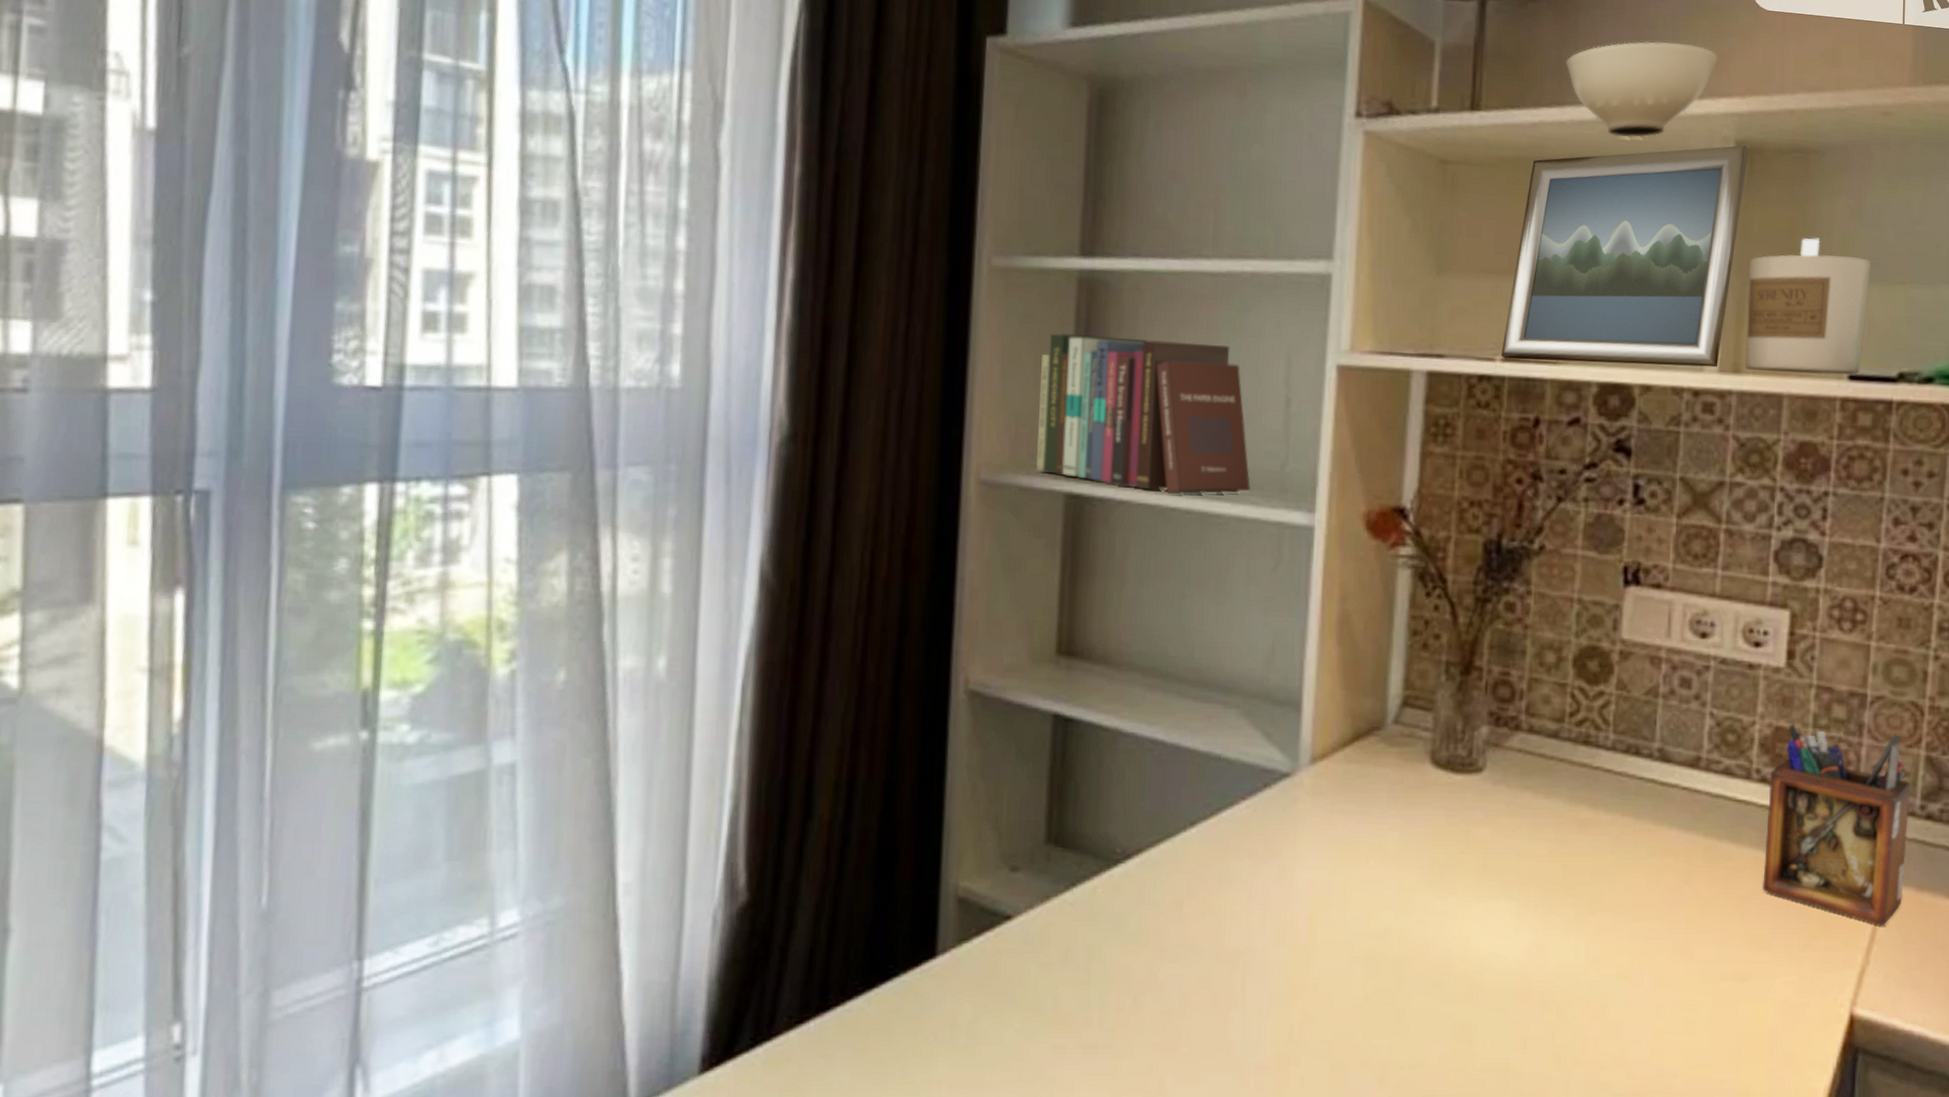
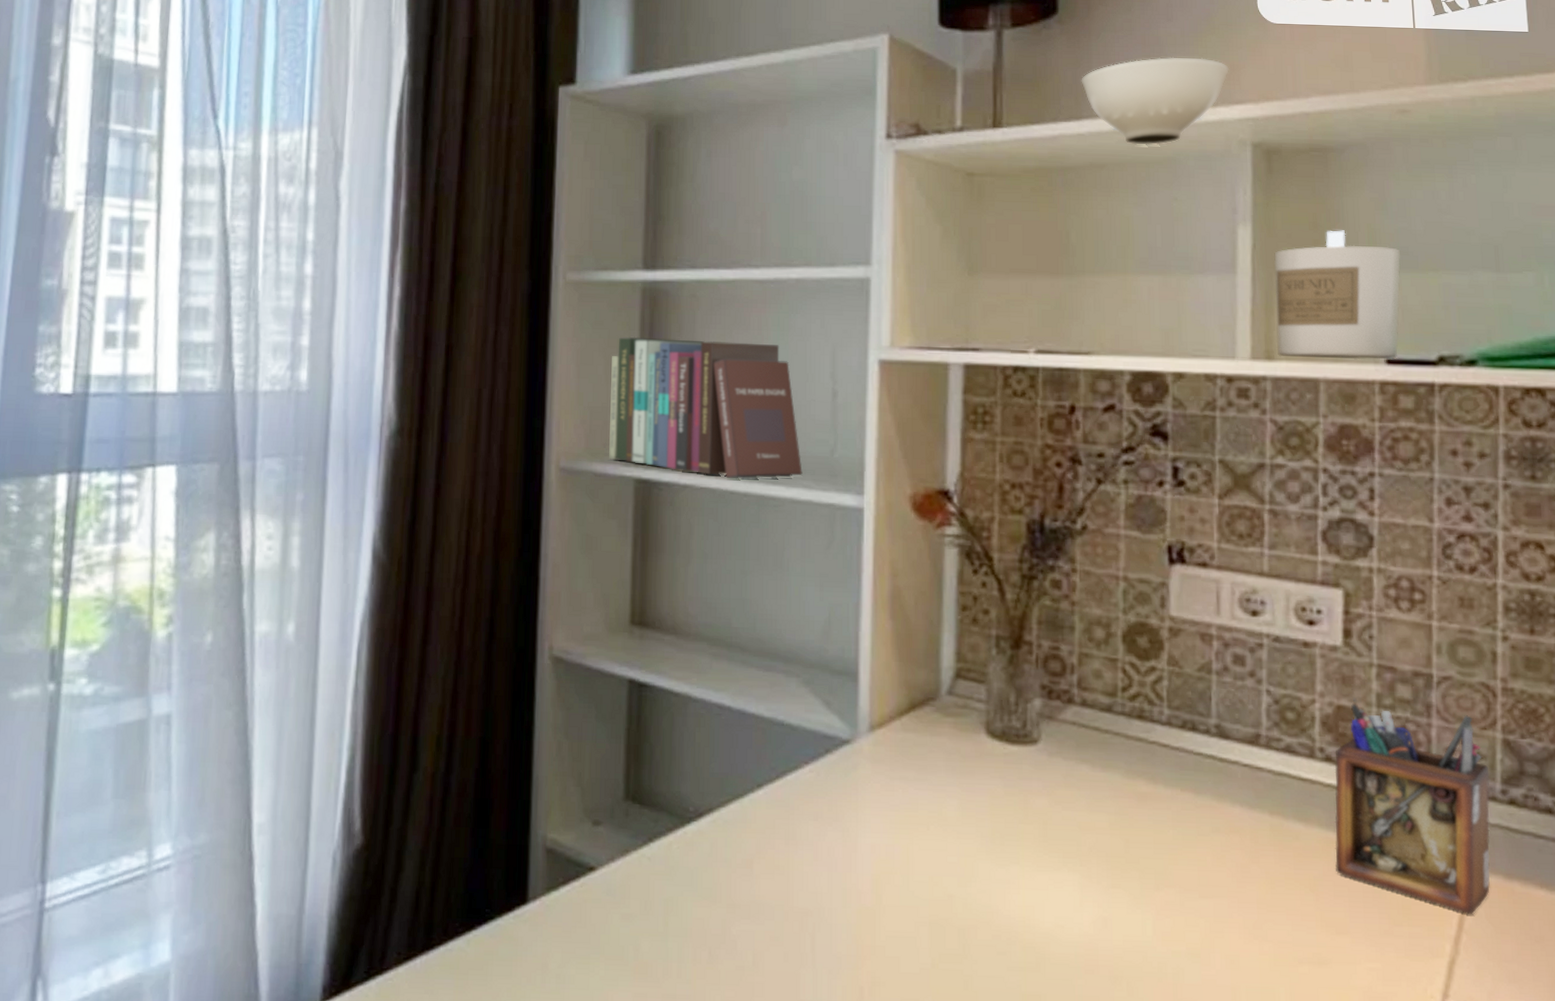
picture frame: present [1500,145,1749,368] -> none [1033,147,1266,355]

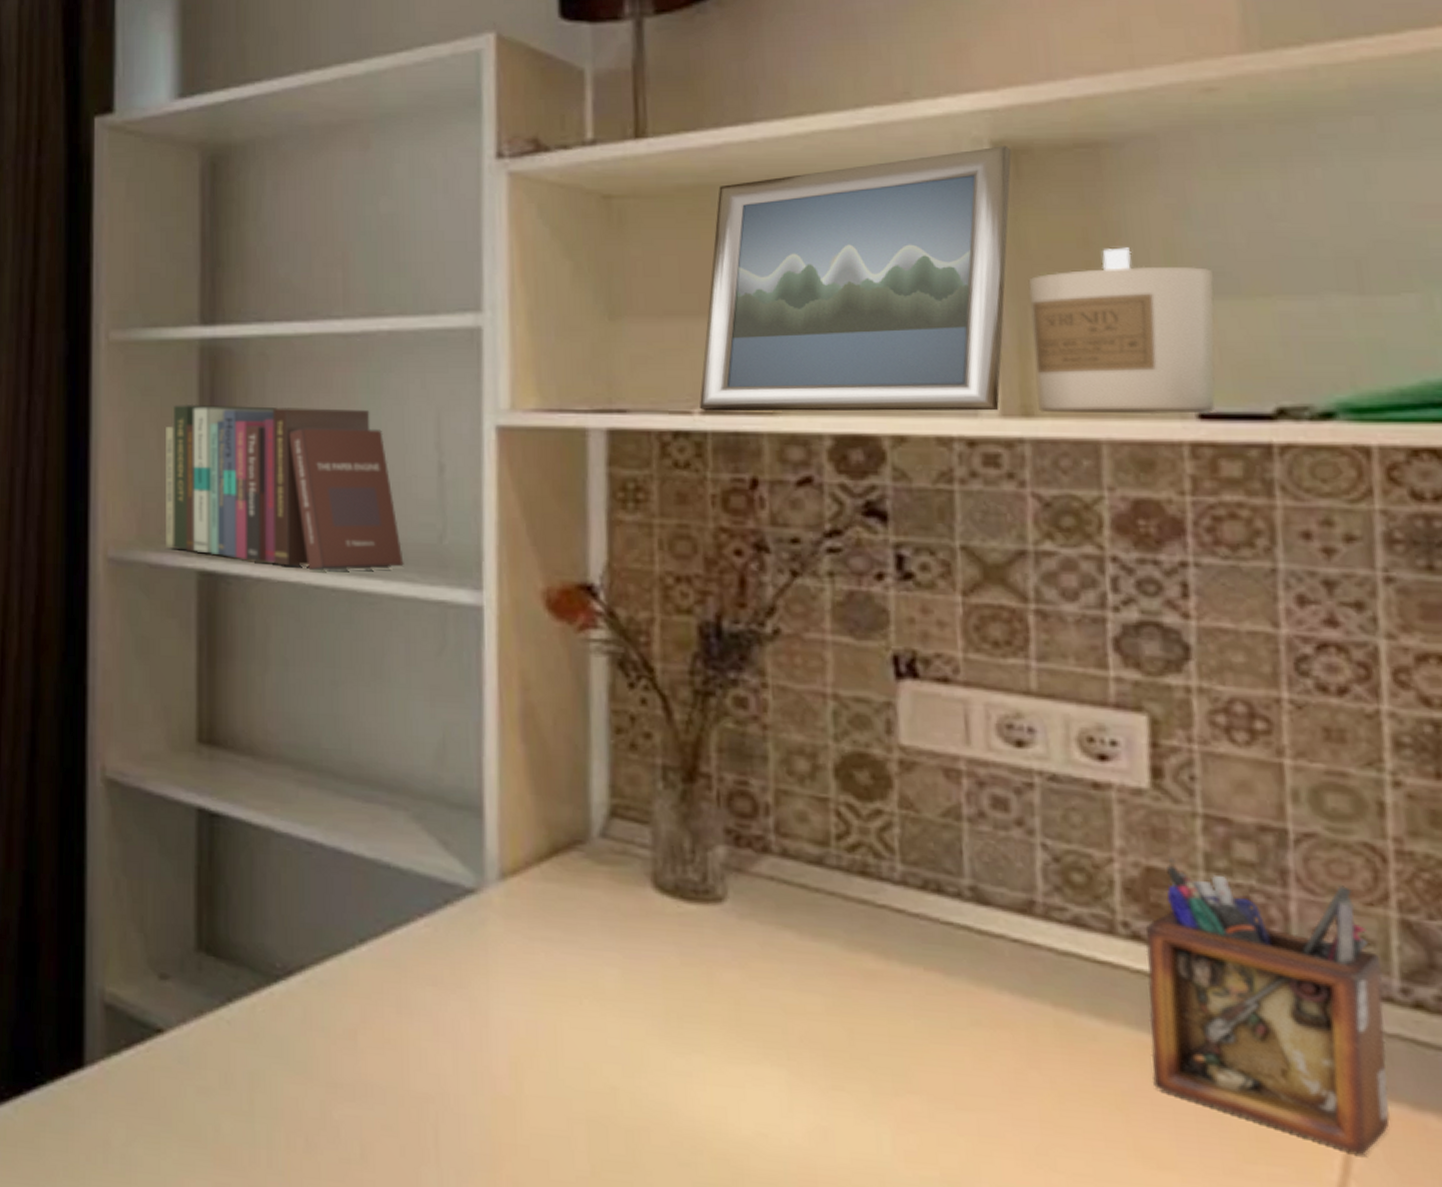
picture frame: none [1033,147,1266,355] -> present [699,145,1012,412]
bowl: present [1081,57,1230,145] -> none [750,37,956,151]

